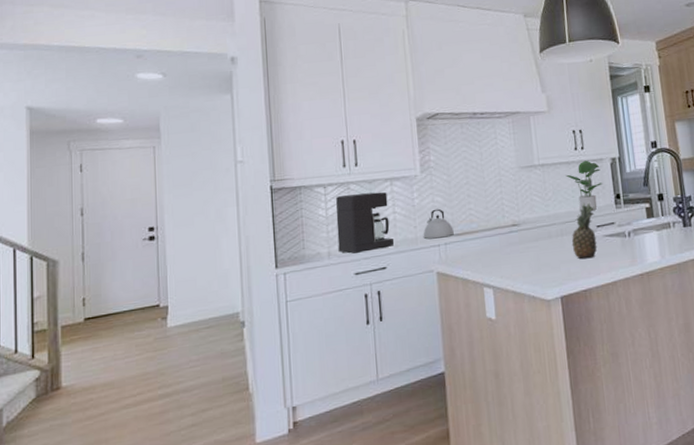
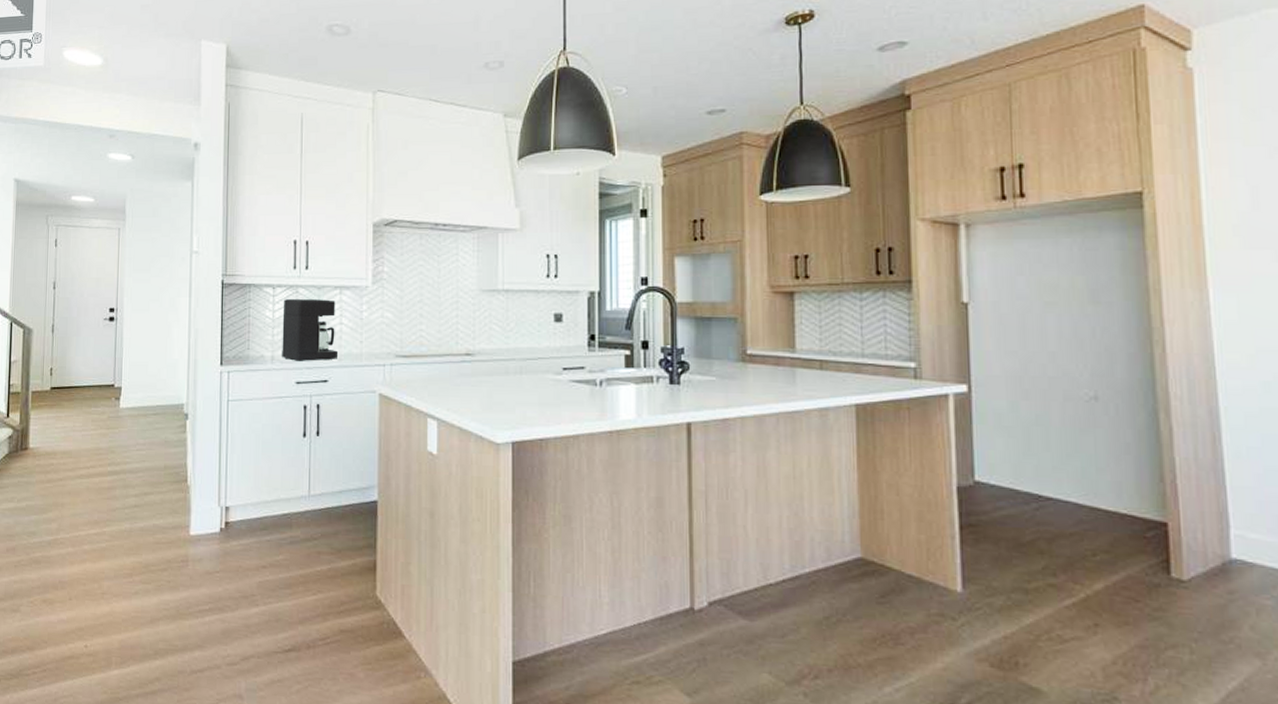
kettle: present [423,208,454,239] -> none [368,325,401,358]
potted plant: present [565,160,602,210] -> none [532,291,575,350]
fruit: present [571,202,597,259] -> none [531,339,564,403]

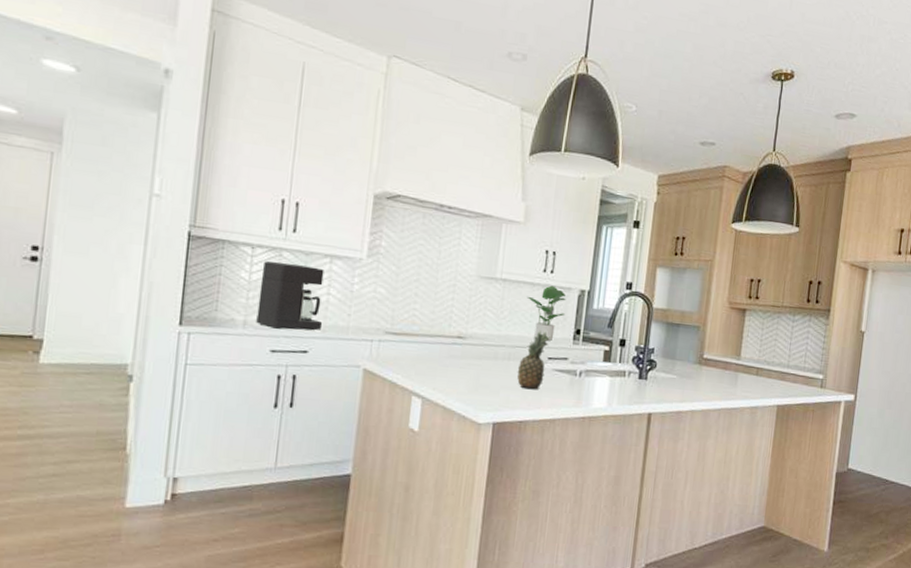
fruit: none [531,339,564,403] -> present [517,330,551,389]
potted plant: none [532,291,575,350] -> present [527,285,566,341]

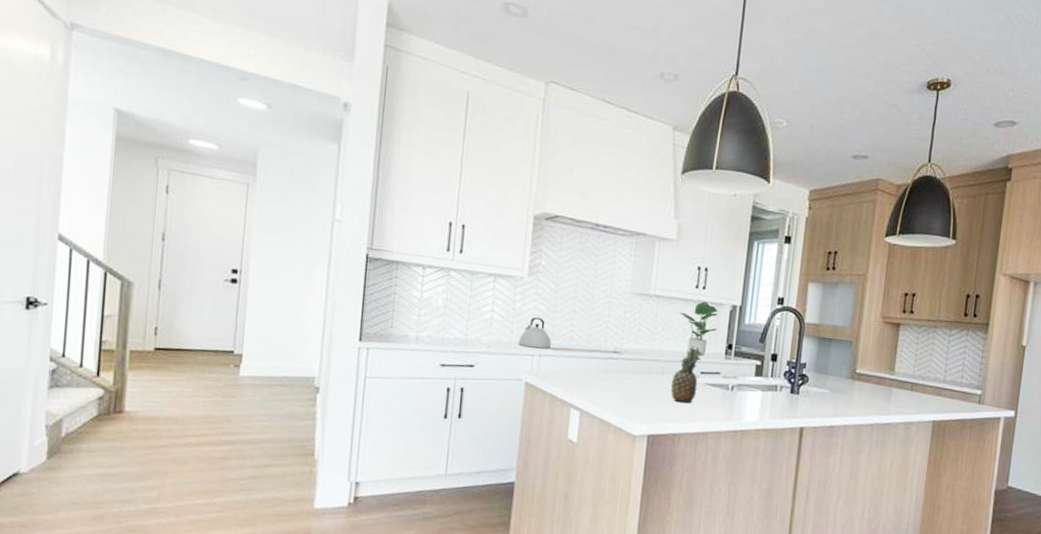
coffee maker: present [256,261,324,330] -> none [427,281,489,345]
kettle: none [356,300,392,334] -> present [518,317,551,349]

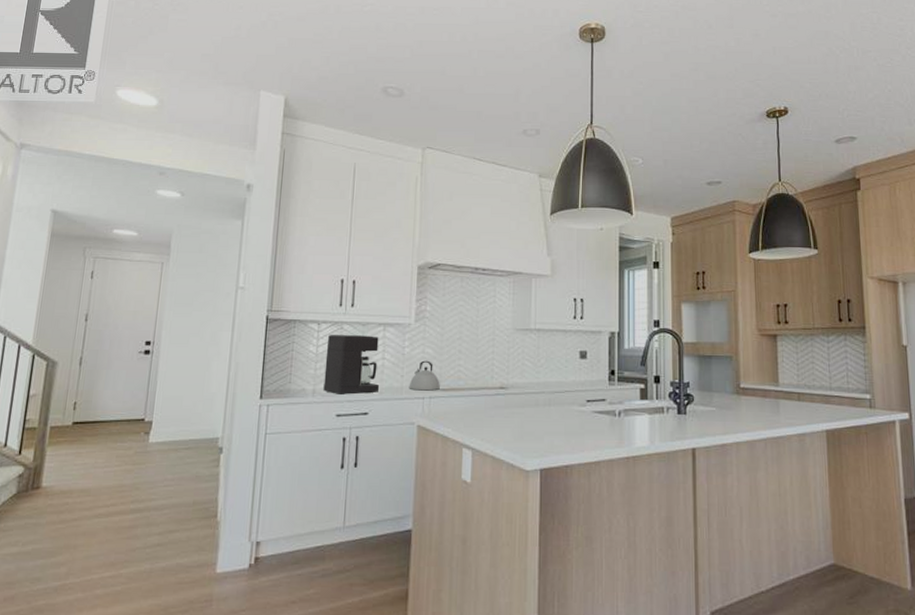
coffee maker: none [427,281,489,345] -> present [323,335,380,395]
fruit: present [670,345,704,403] -> none [558,374,587,432]
potted plant: present [679,301,718,355] -> none [561,331,598,383]

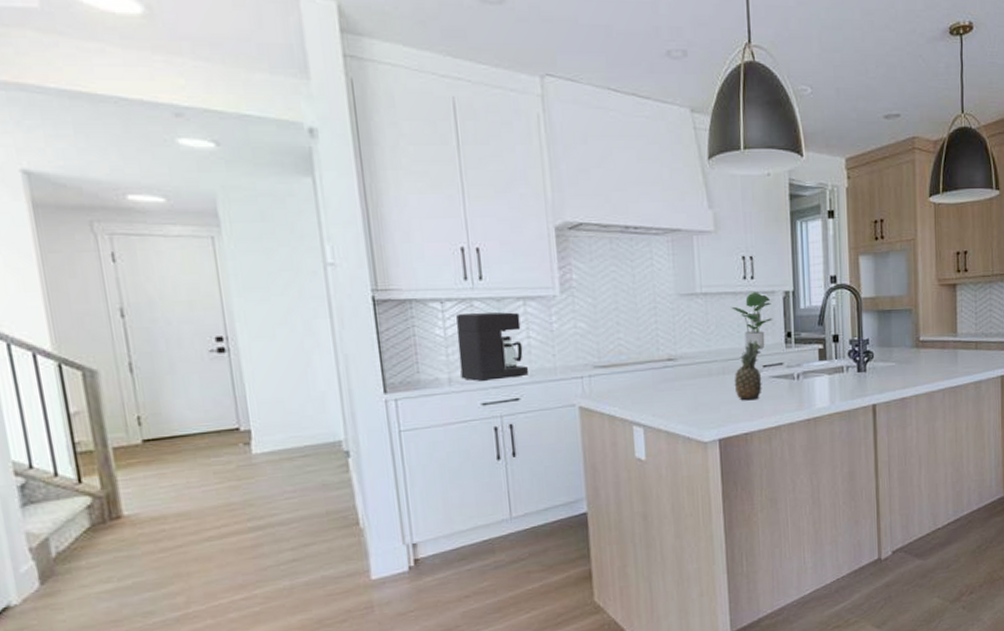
kettle: present [409,360,440,391] -> none [563,336,600,370]
fruit: none [558,374,587,432] -> present [734,339,763,400]
potted plant: none [561,331,598,383] -> present [731,292,772,348]

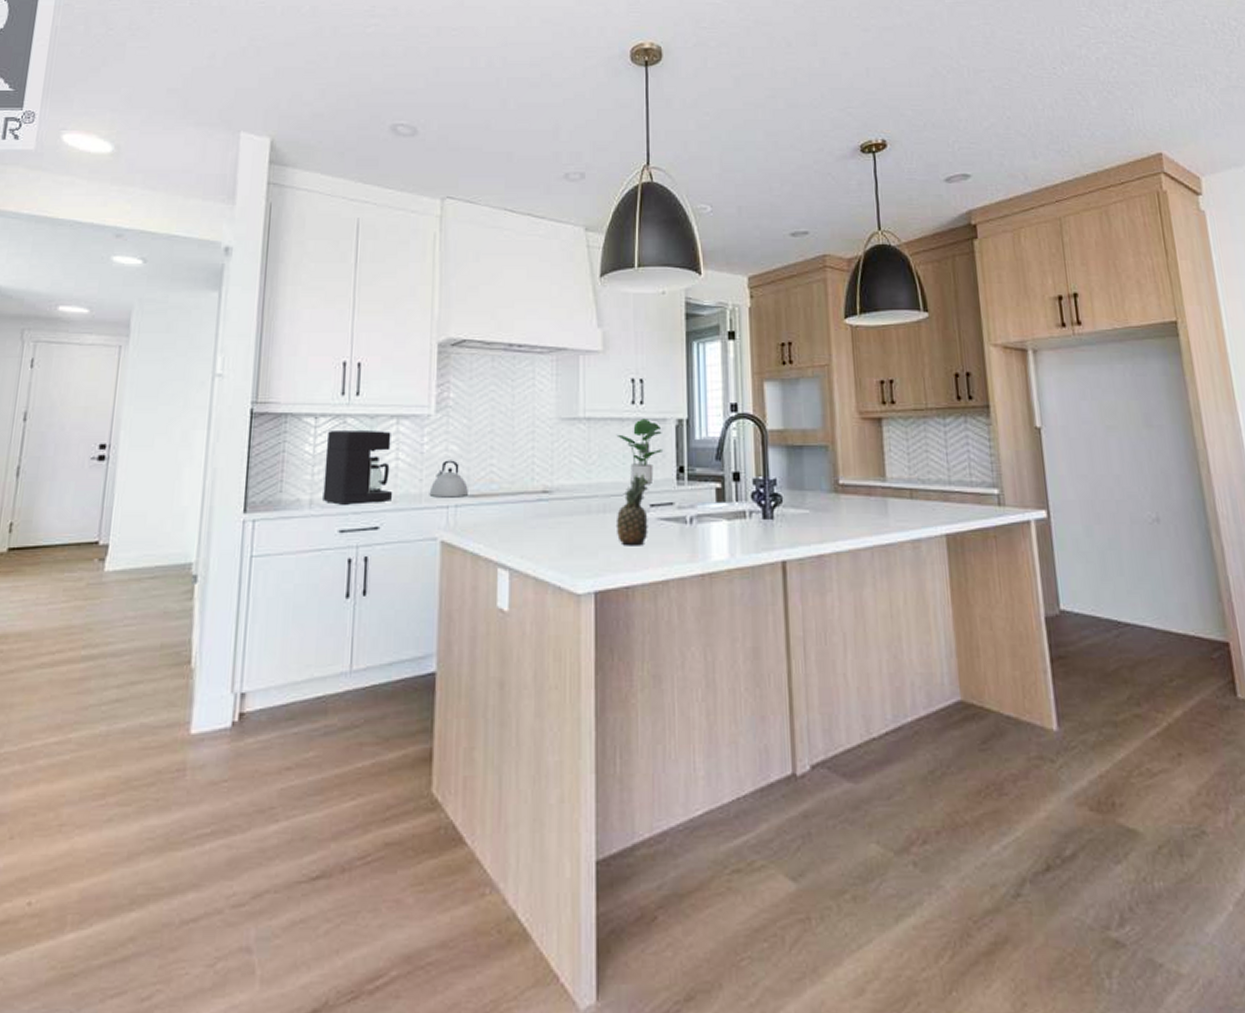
kettle: none [563,336,600,370] -> present [429,460,468,498]

